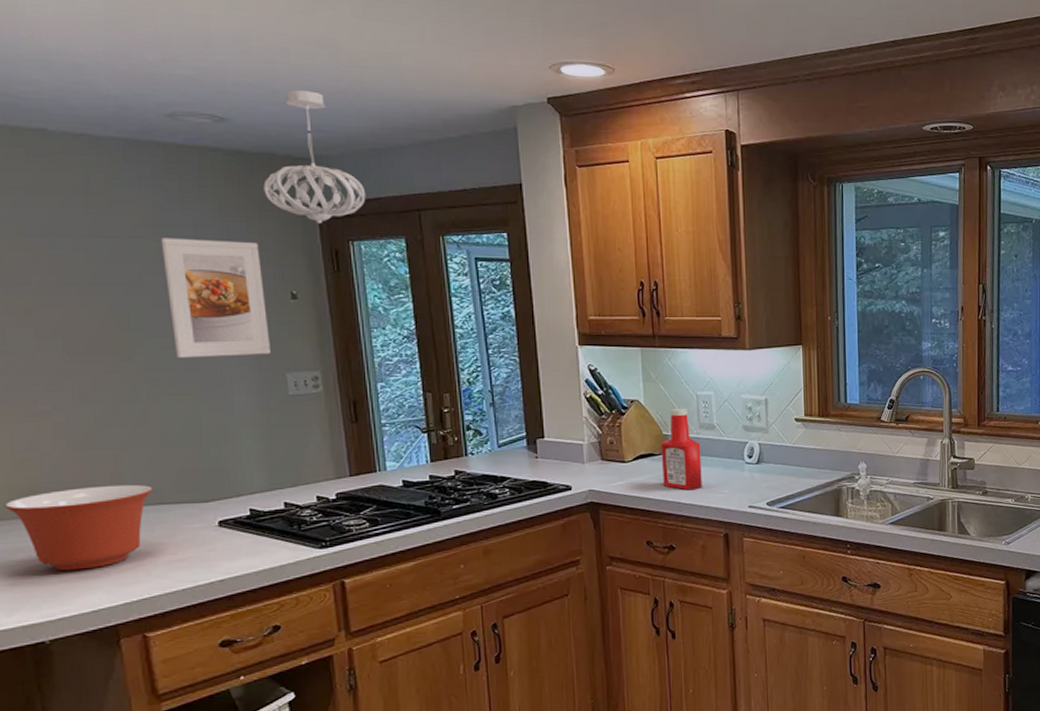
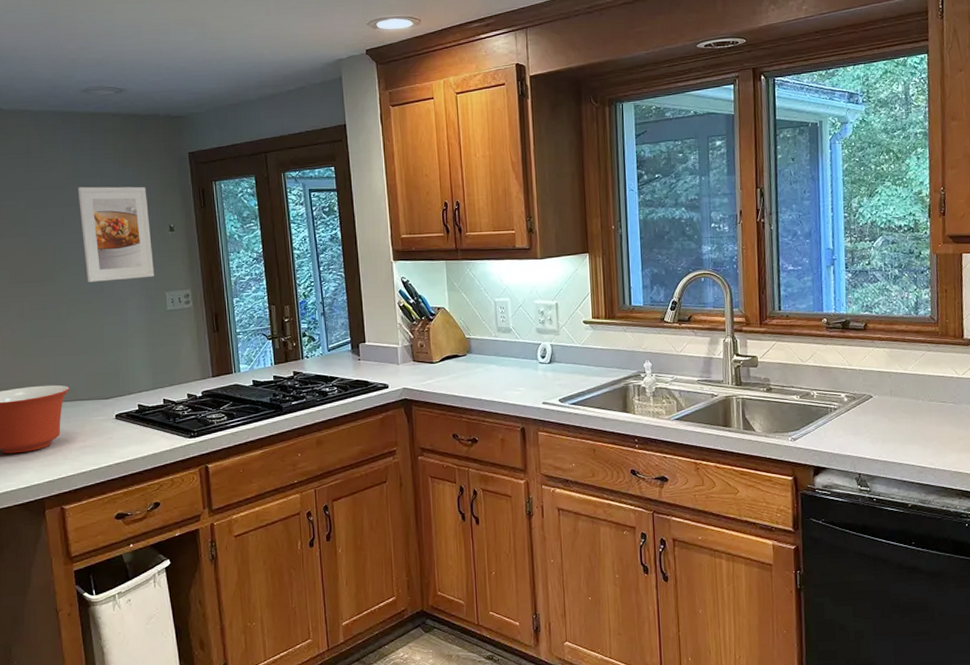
pendant light: present [263,90,366,224] -> none [150,62,225,169]
ketchup bottle: present [661,408,702,489] -> none [464,313,501,387]

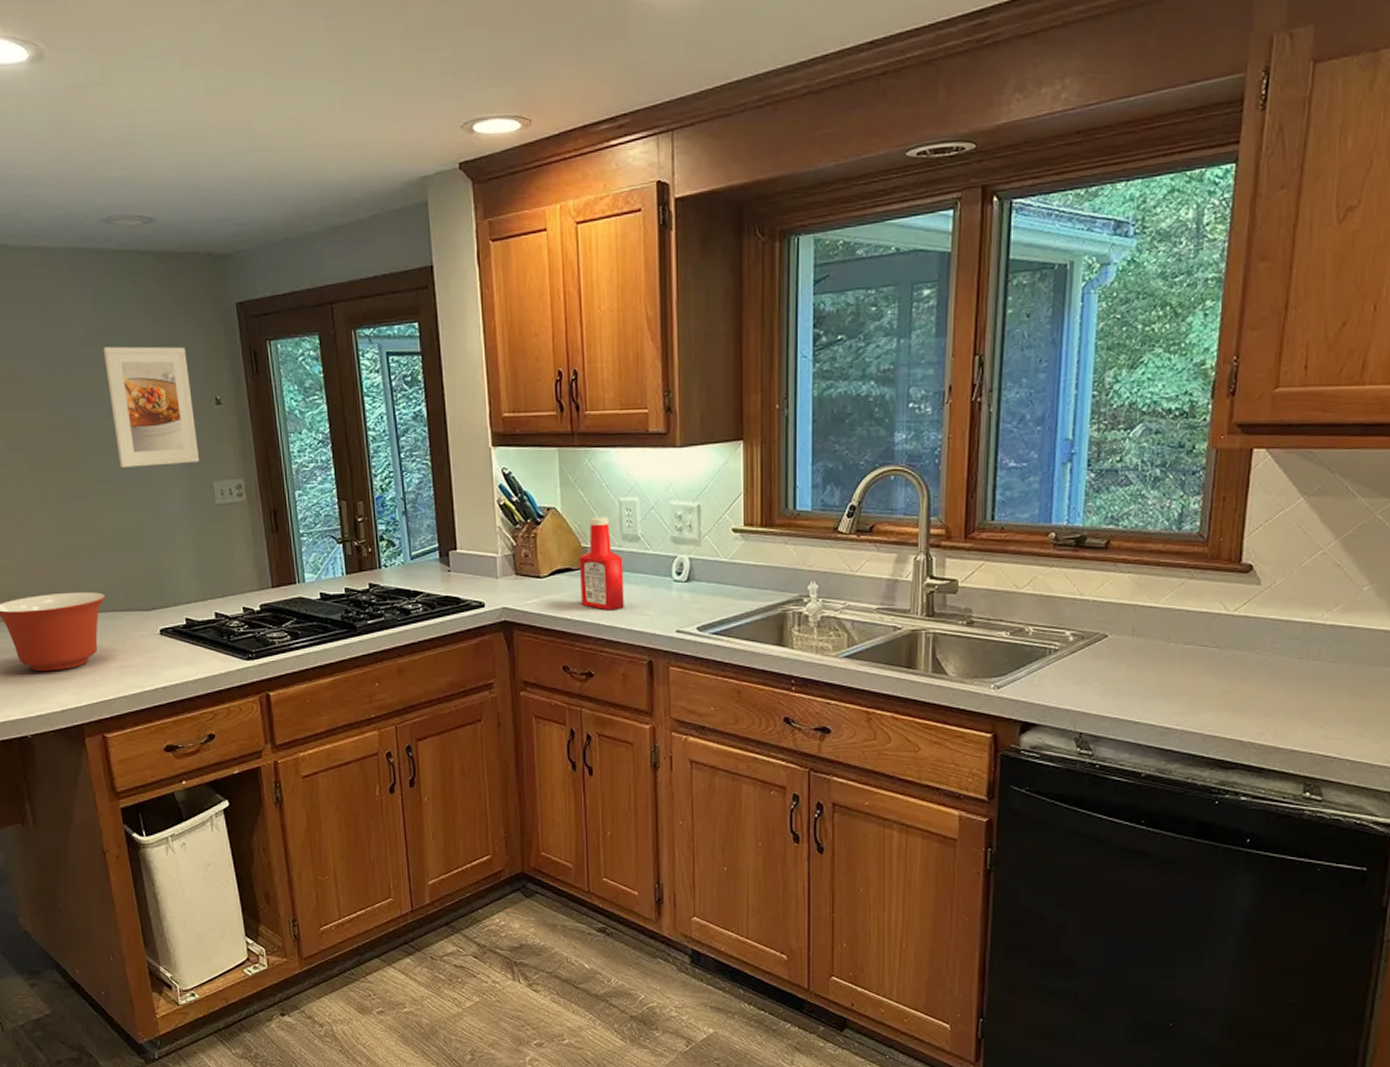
ketchup bottle: none [464,313,501,387] -> present [579,516,624,609]

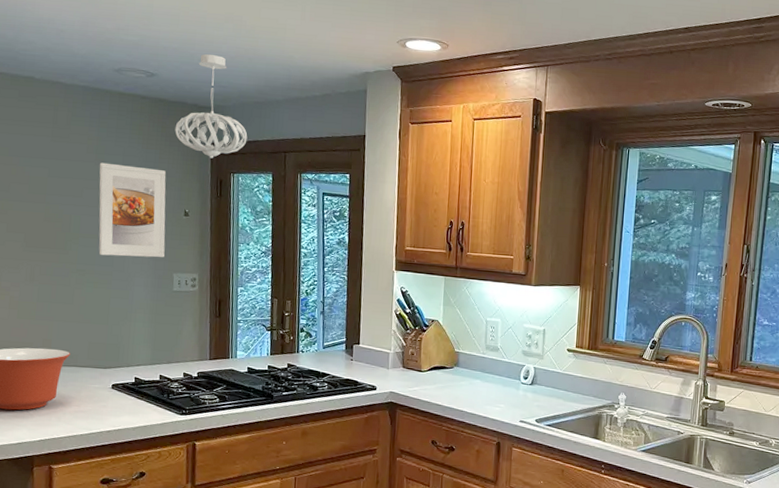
pendant light: none [188,181,281,324] -> present [175,54,248,159]
ketchup bottle: present [579,516,624,609] -> none [451,330,485,401]

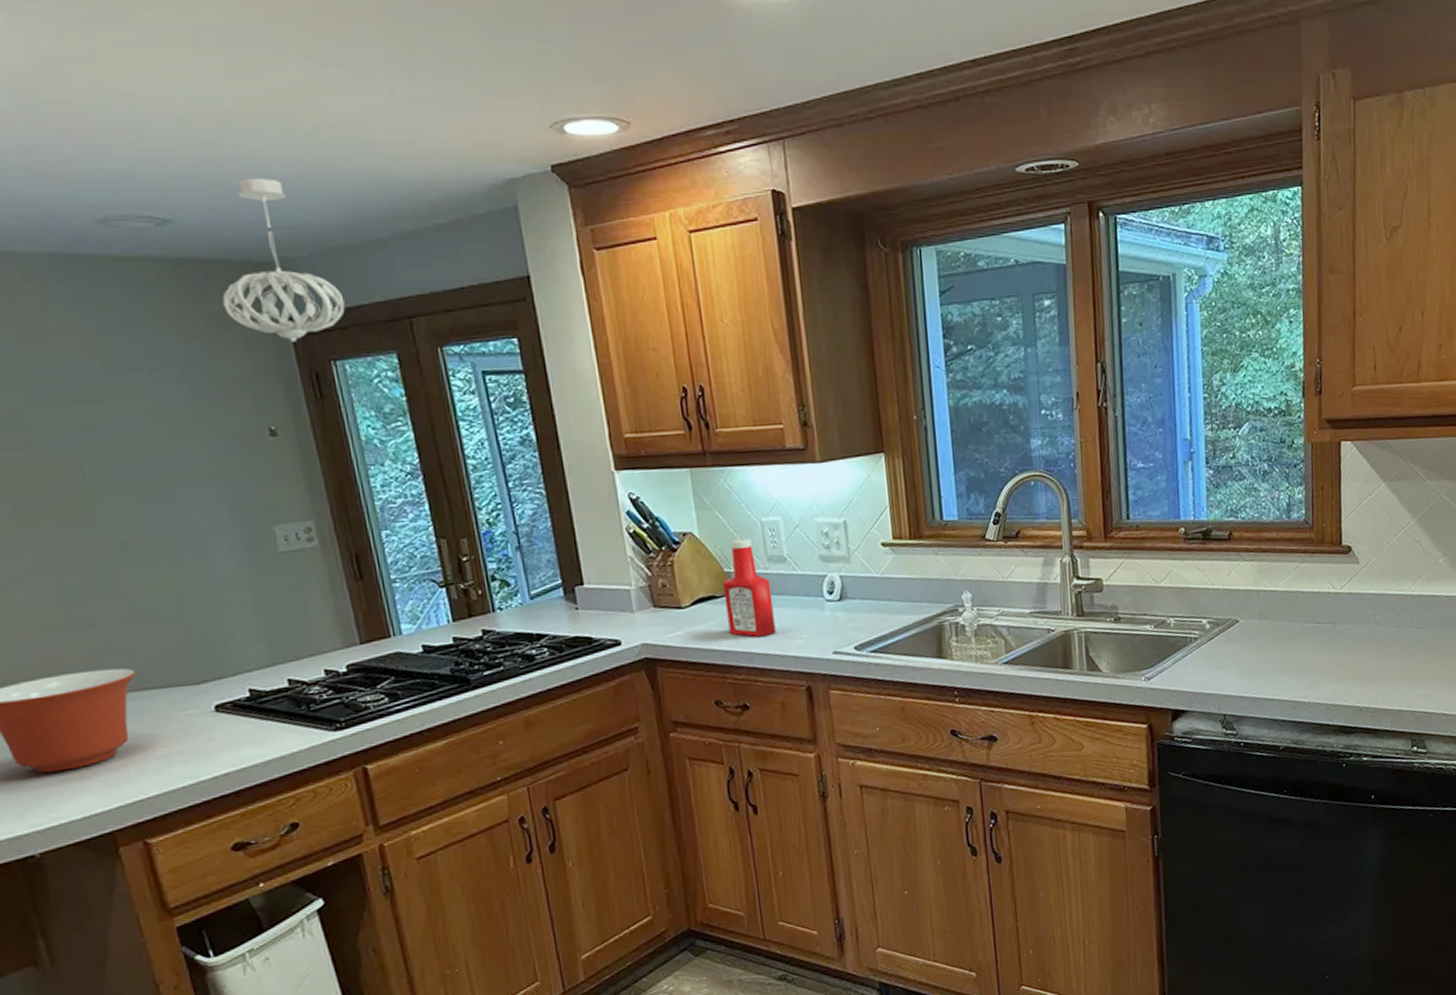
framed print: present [98,162,166,258] -> none [109,370,253,516]
ketchup bottle: none [451,330,485,401] -> present [722,538,776,637]

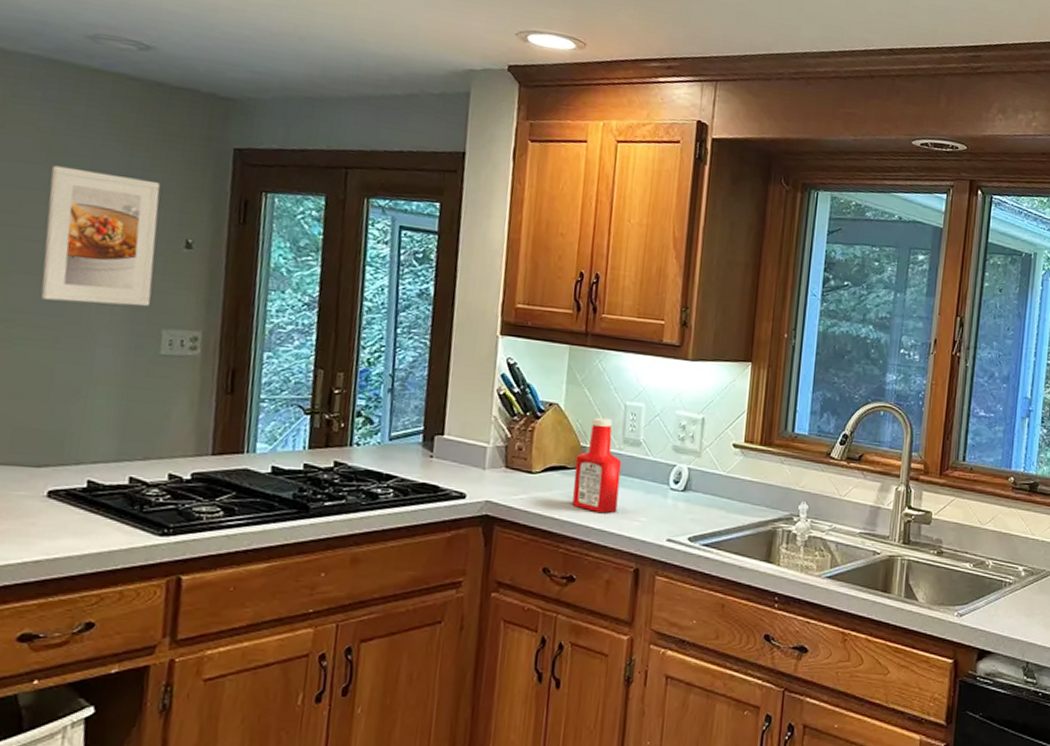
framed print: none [109,370,253,516] -> present [40,165,160,306]
pendant light: present [222,178,346,342] -> none [178,26,291,170]

